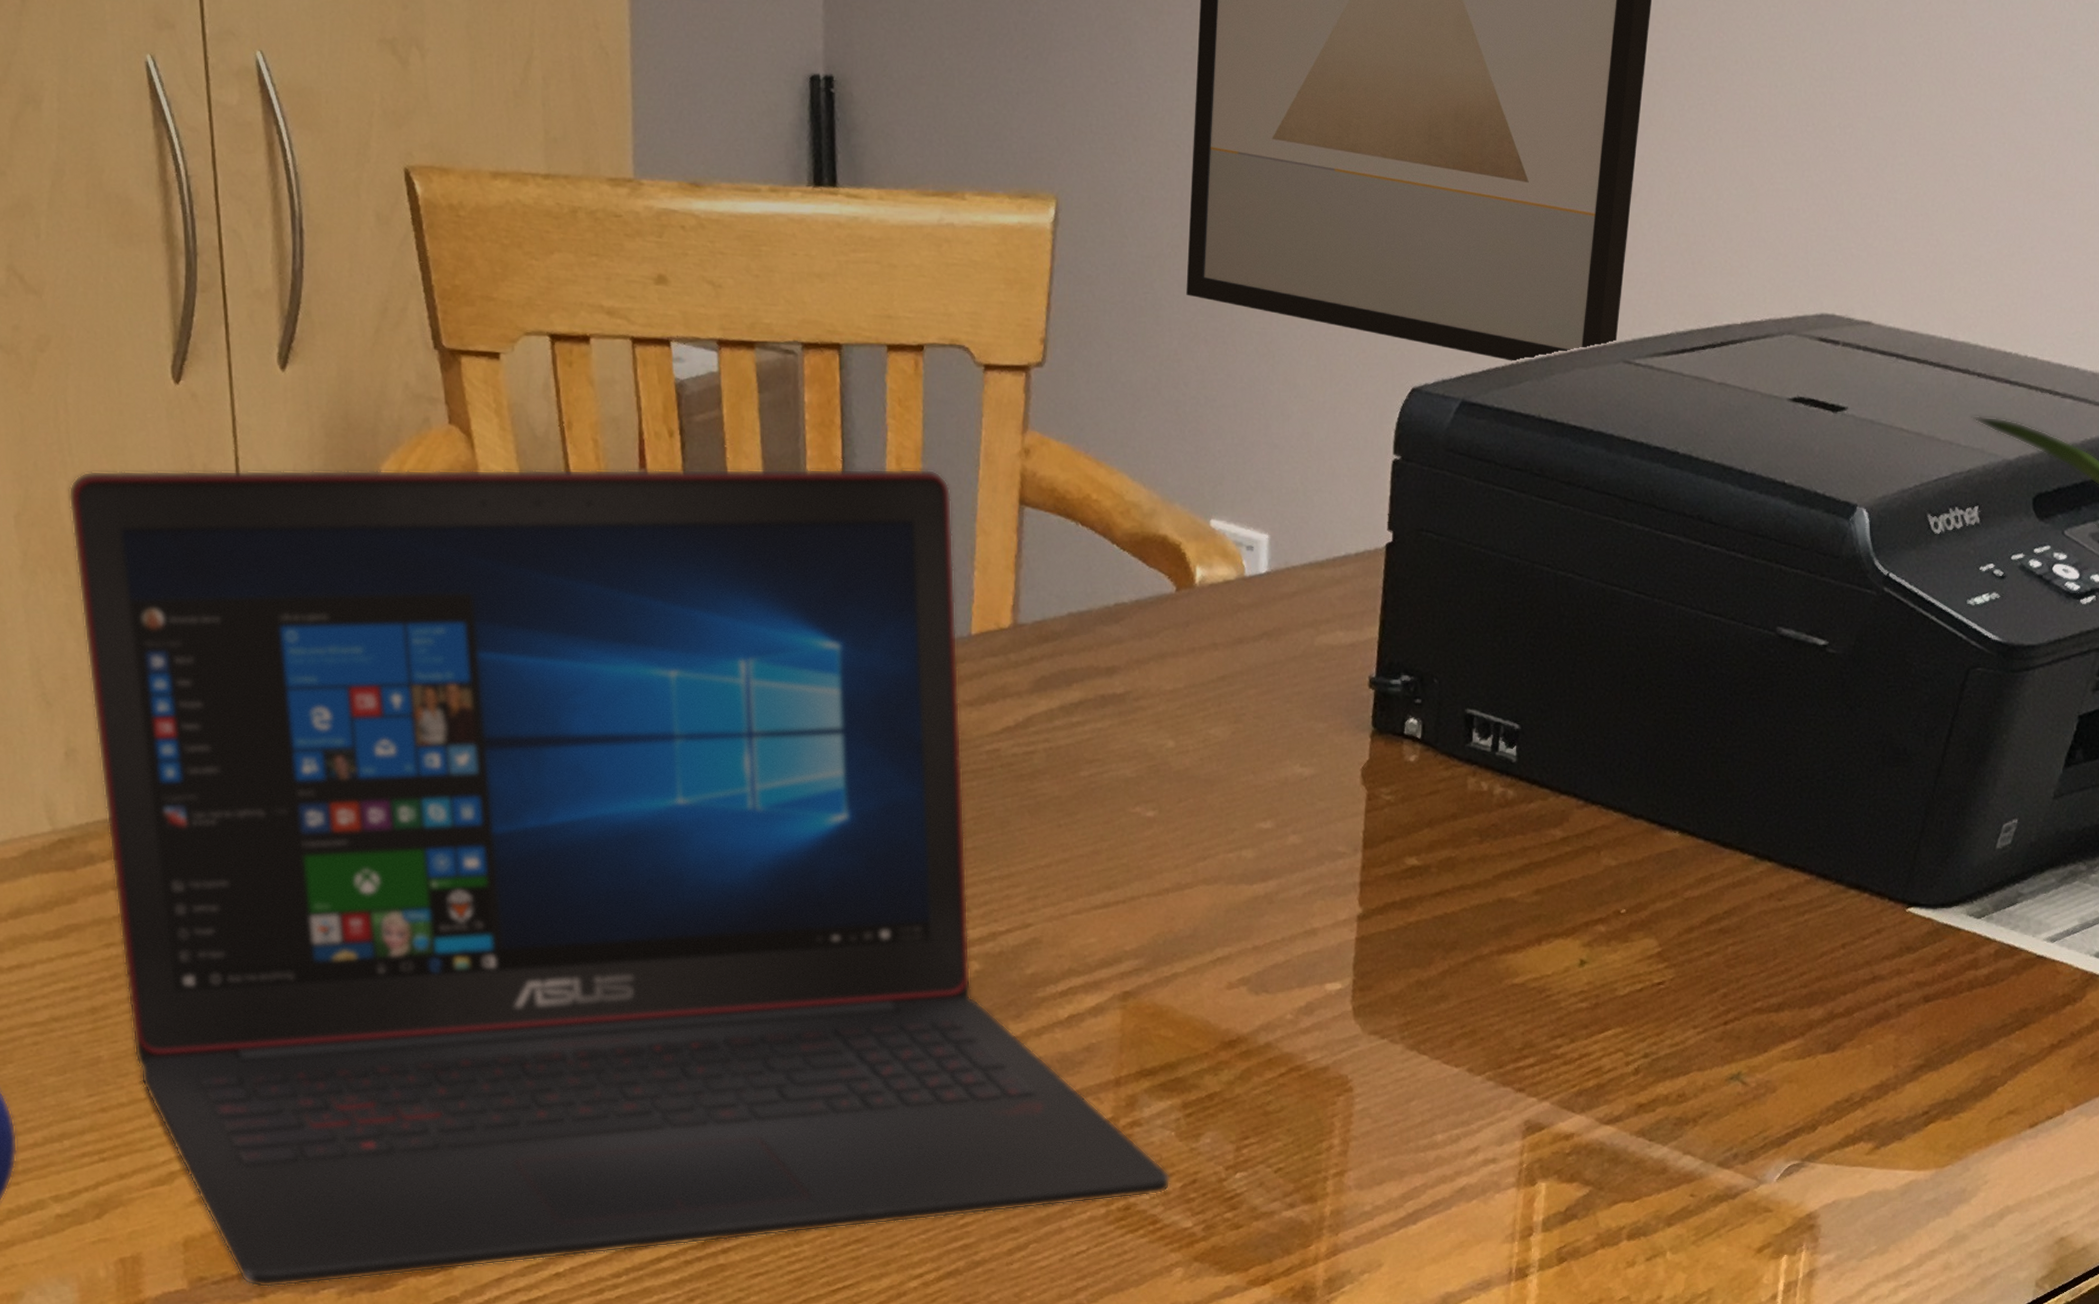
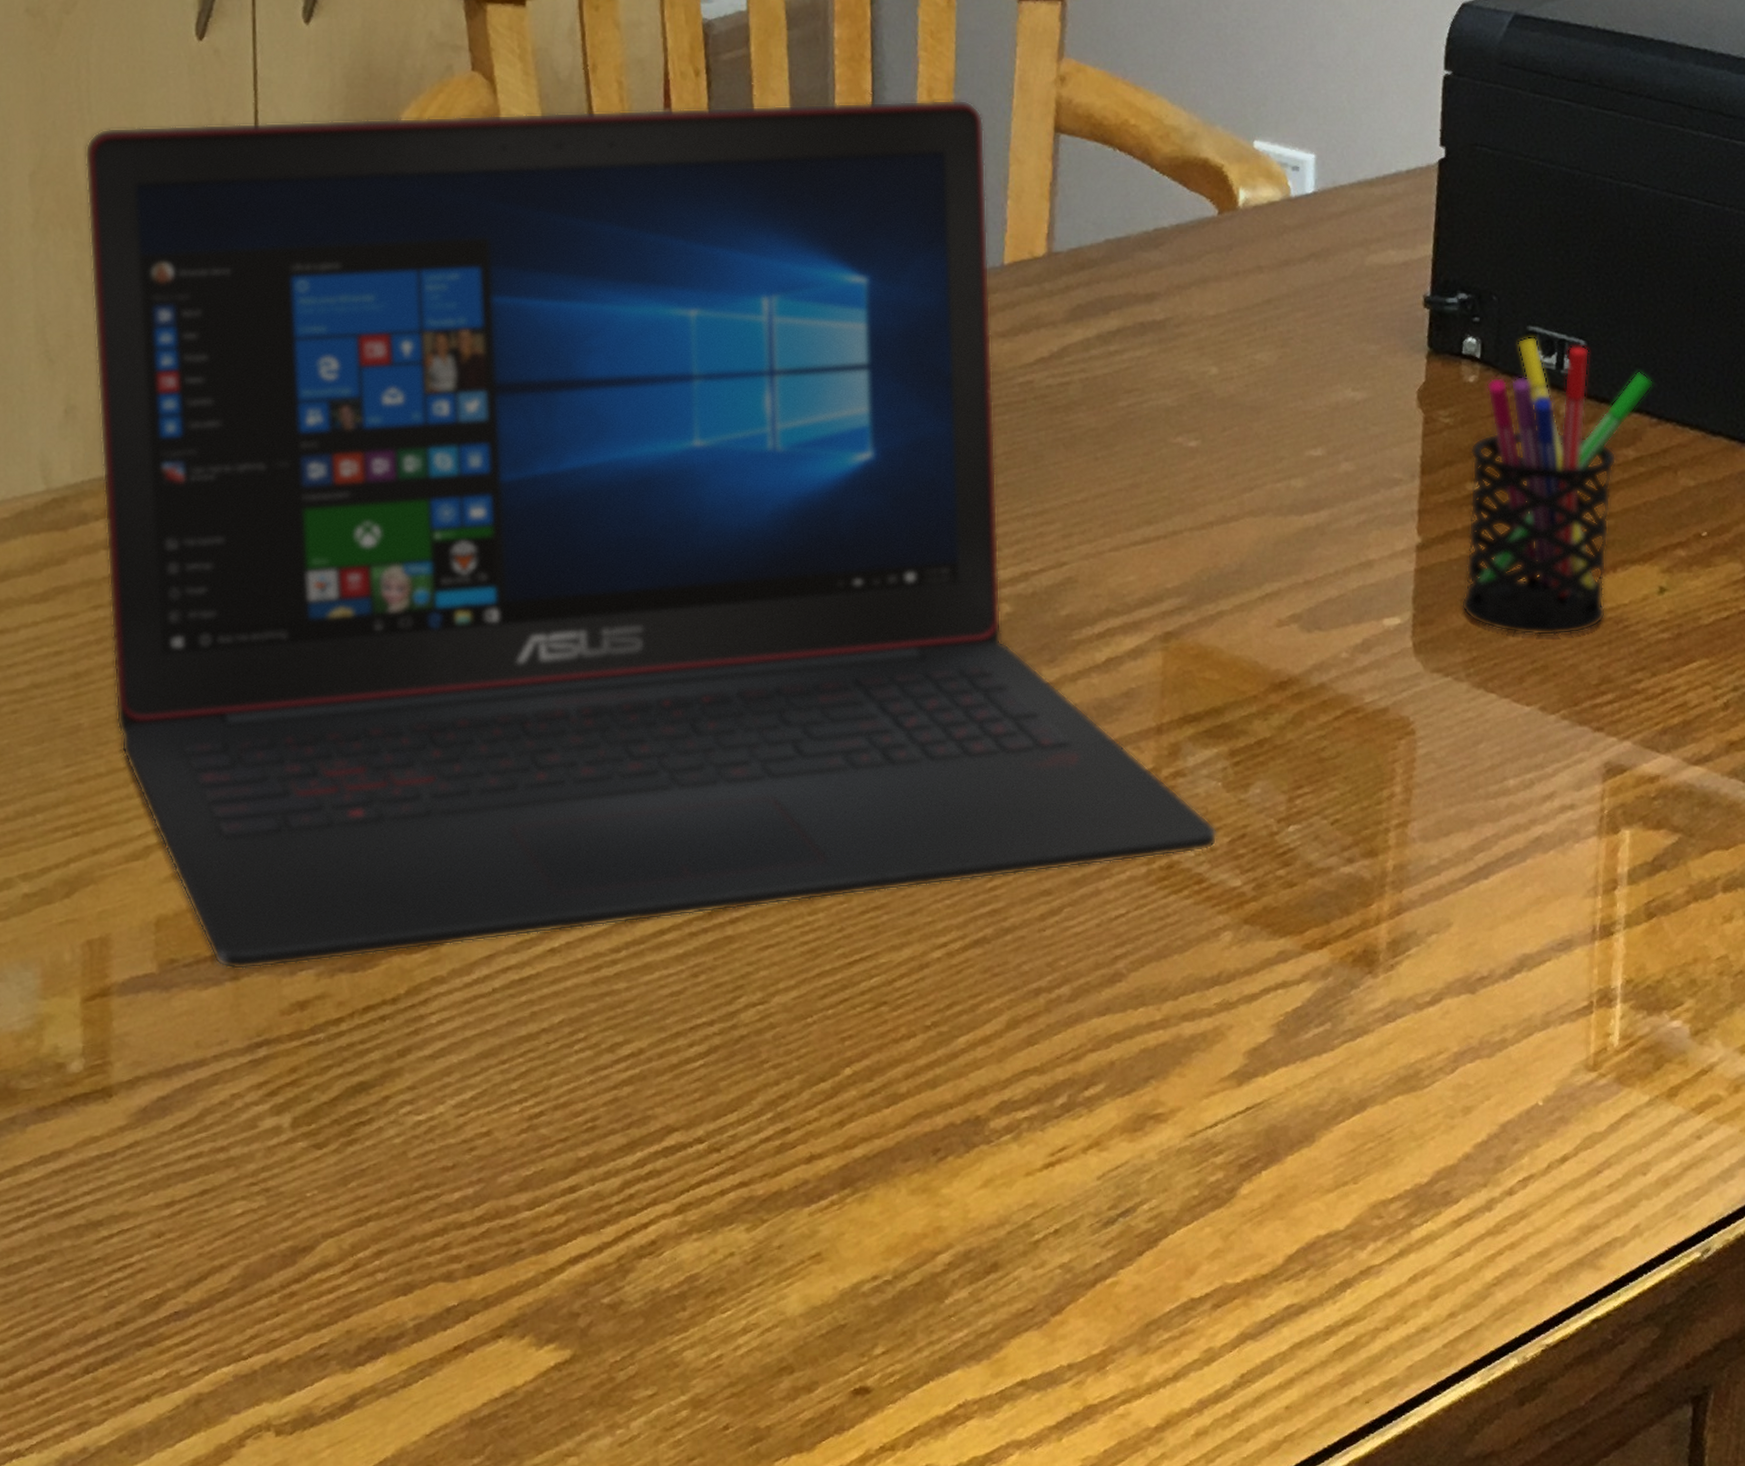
pen holder: none [1397,718,1582,1003] -> present [1460,336,1654,636]

